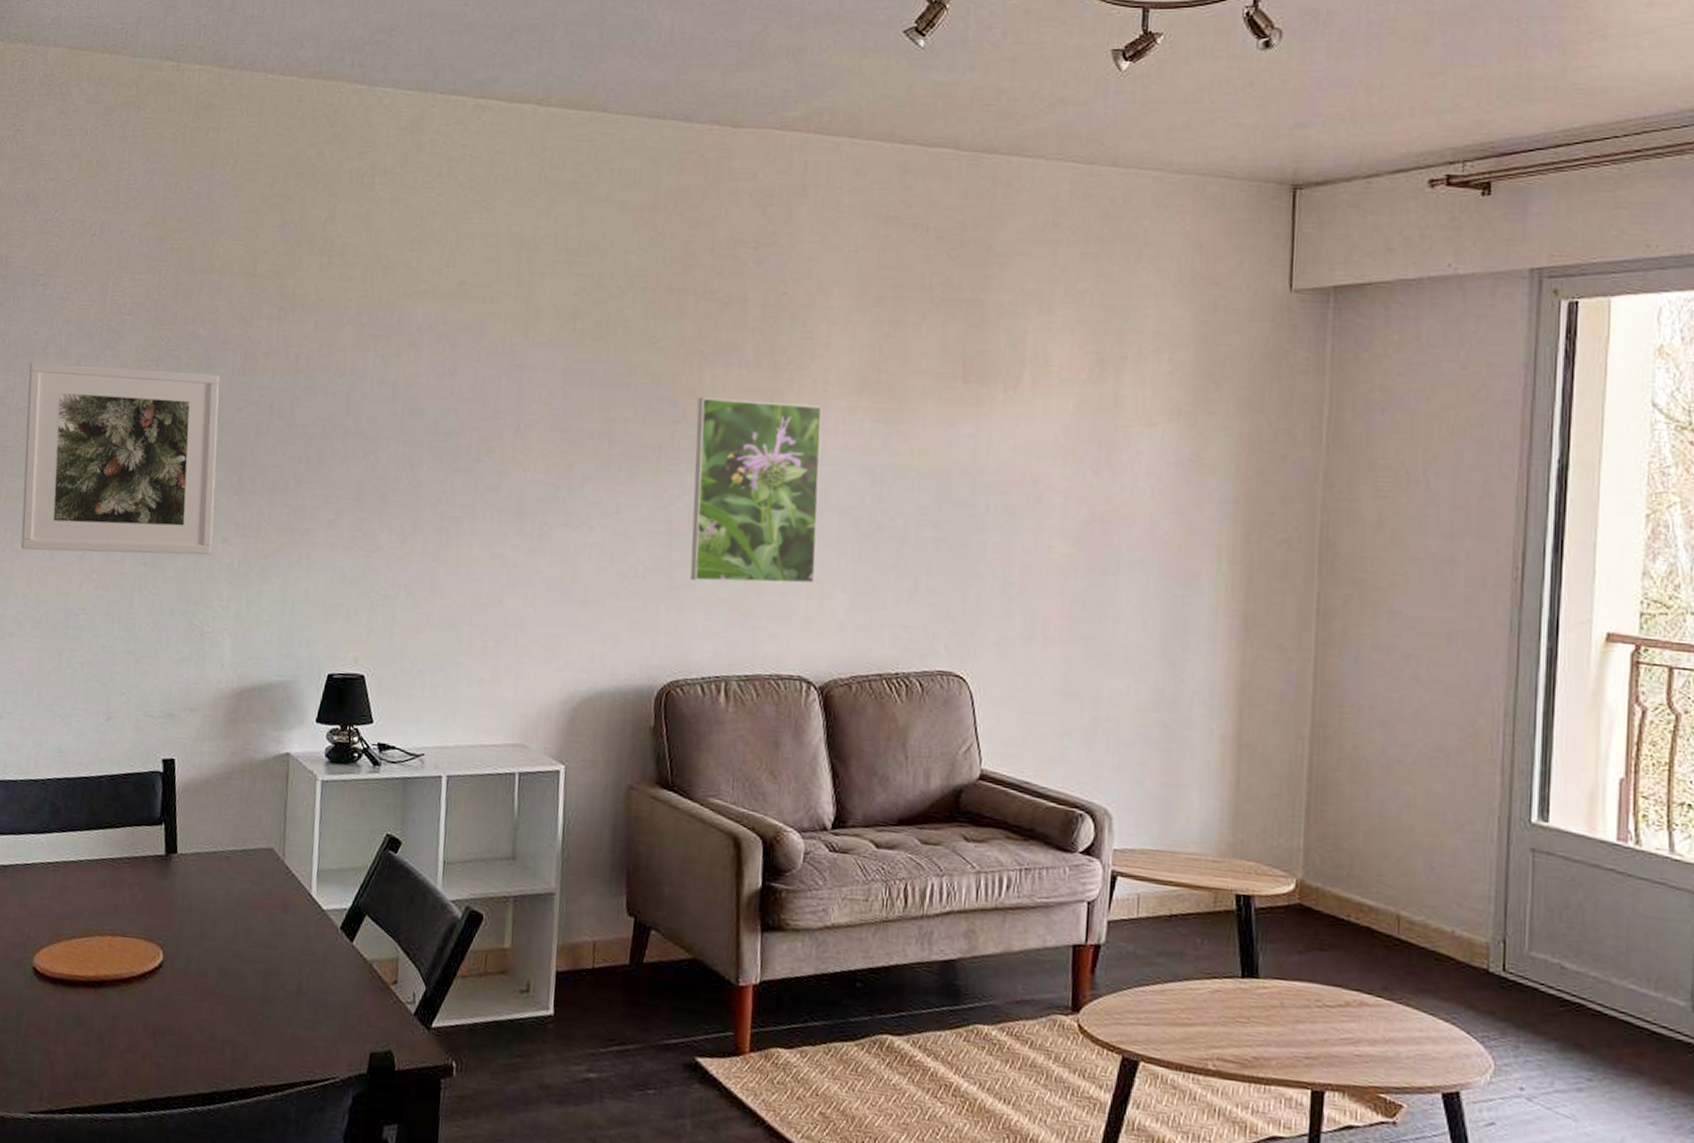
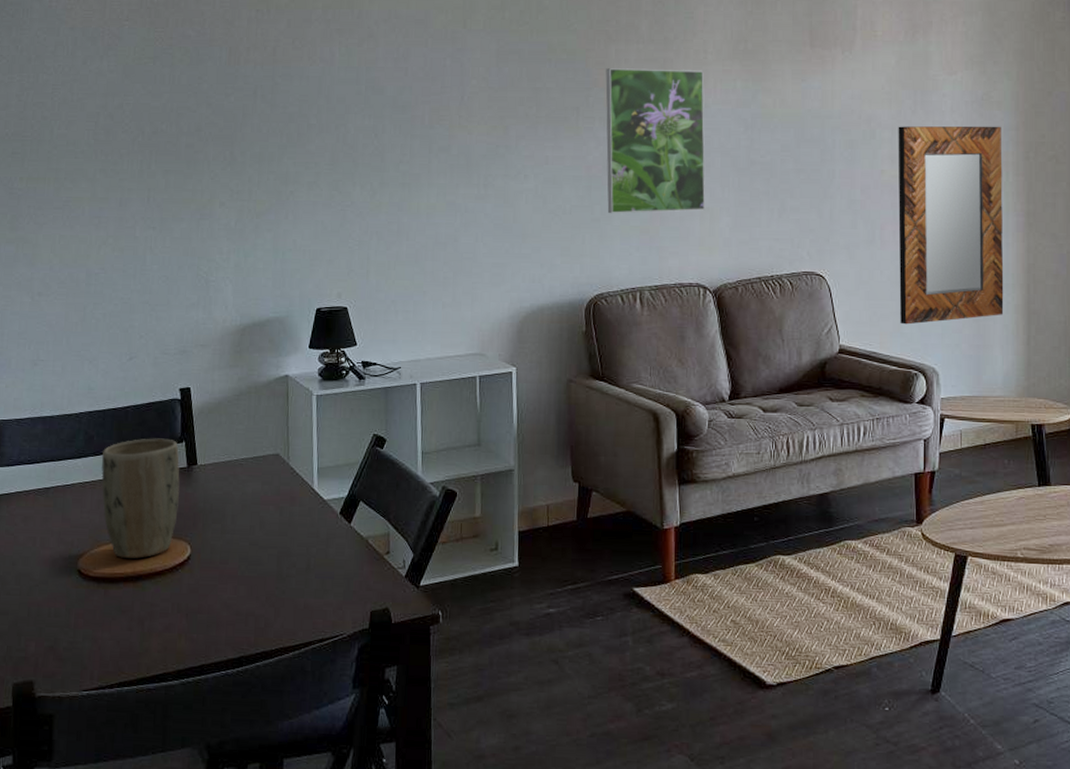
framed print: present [21,361,220,555] -> none [41,63,212,223]
plant pot: none [66,816,157,961] -> present [101,438,180,559]
home mirror: none [1063,490,1214,750] -> present [898,126,1004,325]

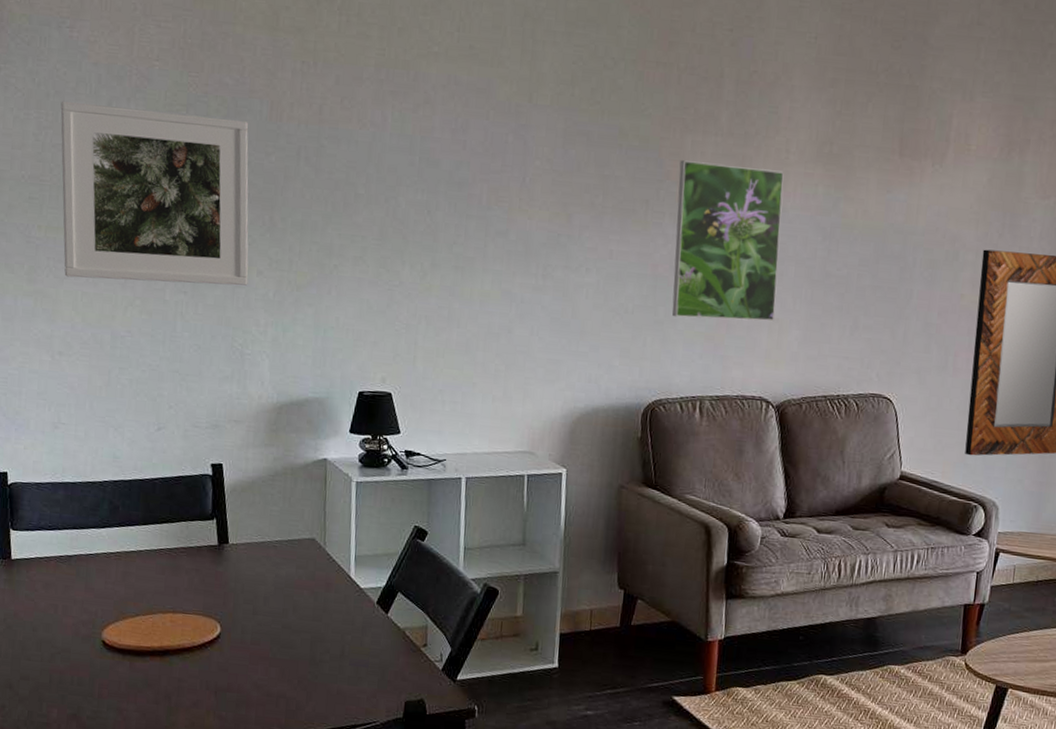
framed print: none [41,63,212,223] -> present [60,100,249,286]
plant pot: present [101,438,180,559] -> none [126,513,210,634]

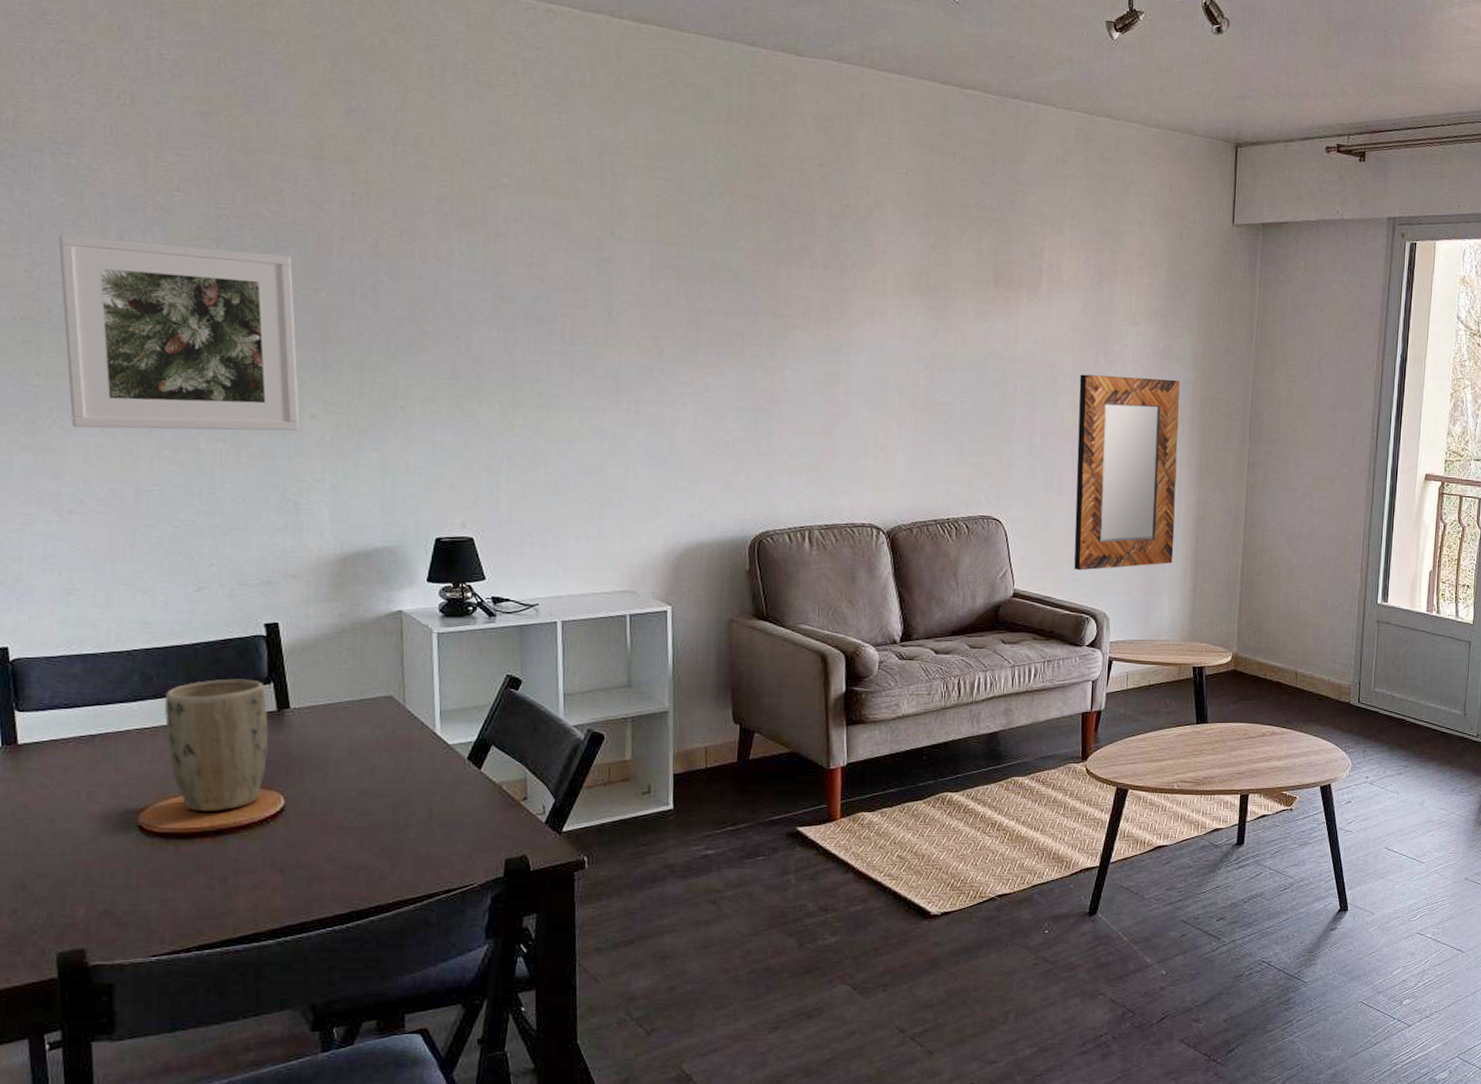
plant pot: none [126,513,210,634] -> present [164,679,269,811]
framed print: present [671,160,784,322] -> none [774,293,883,450]

